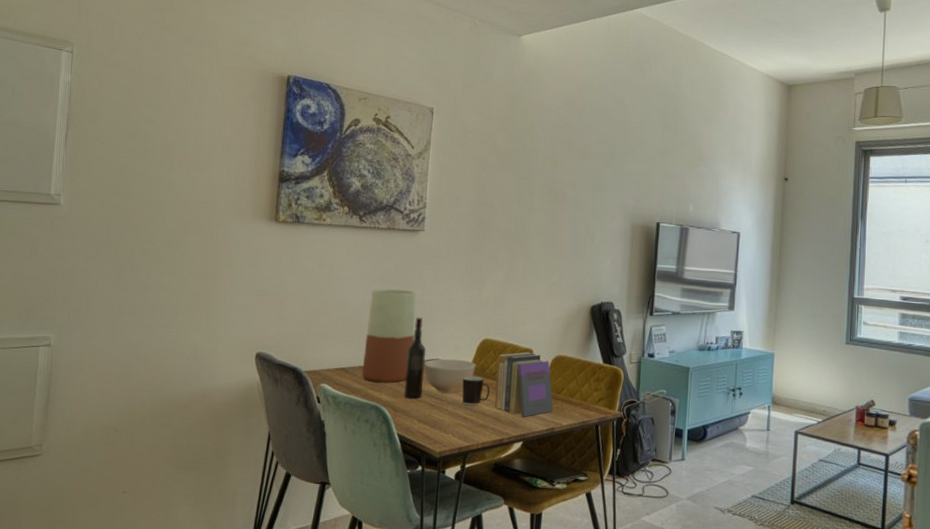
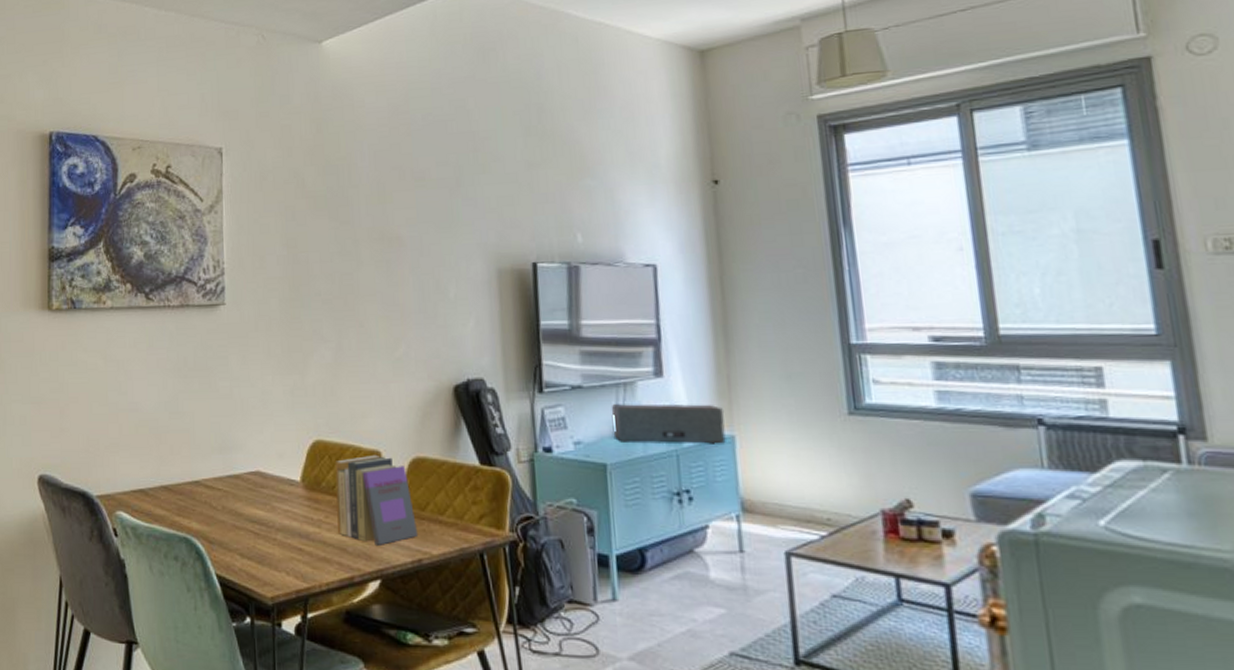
vase: present [362,289,416,383] -> none [165,383,226,507]
wine bottle: present [404,317,426,398] -> none [218,417,243,525]
bowl: present [424,358,476,393] -> none [241,470,308,515]
mug: present [462,375,490,406] -> none [292,491,329,533]
speaker: none [697,327,769,358] -> present [612,404,726,444]

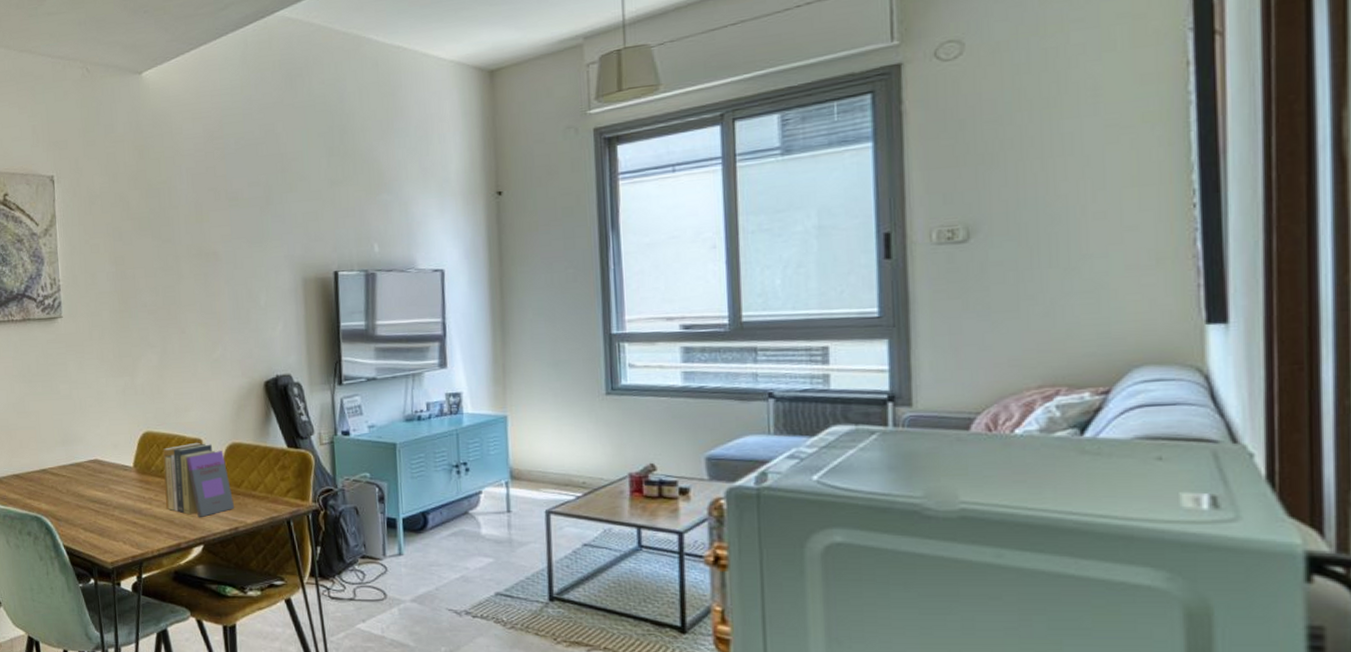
speaker: present [612,404,726,444] -> none [402,390,499,426]

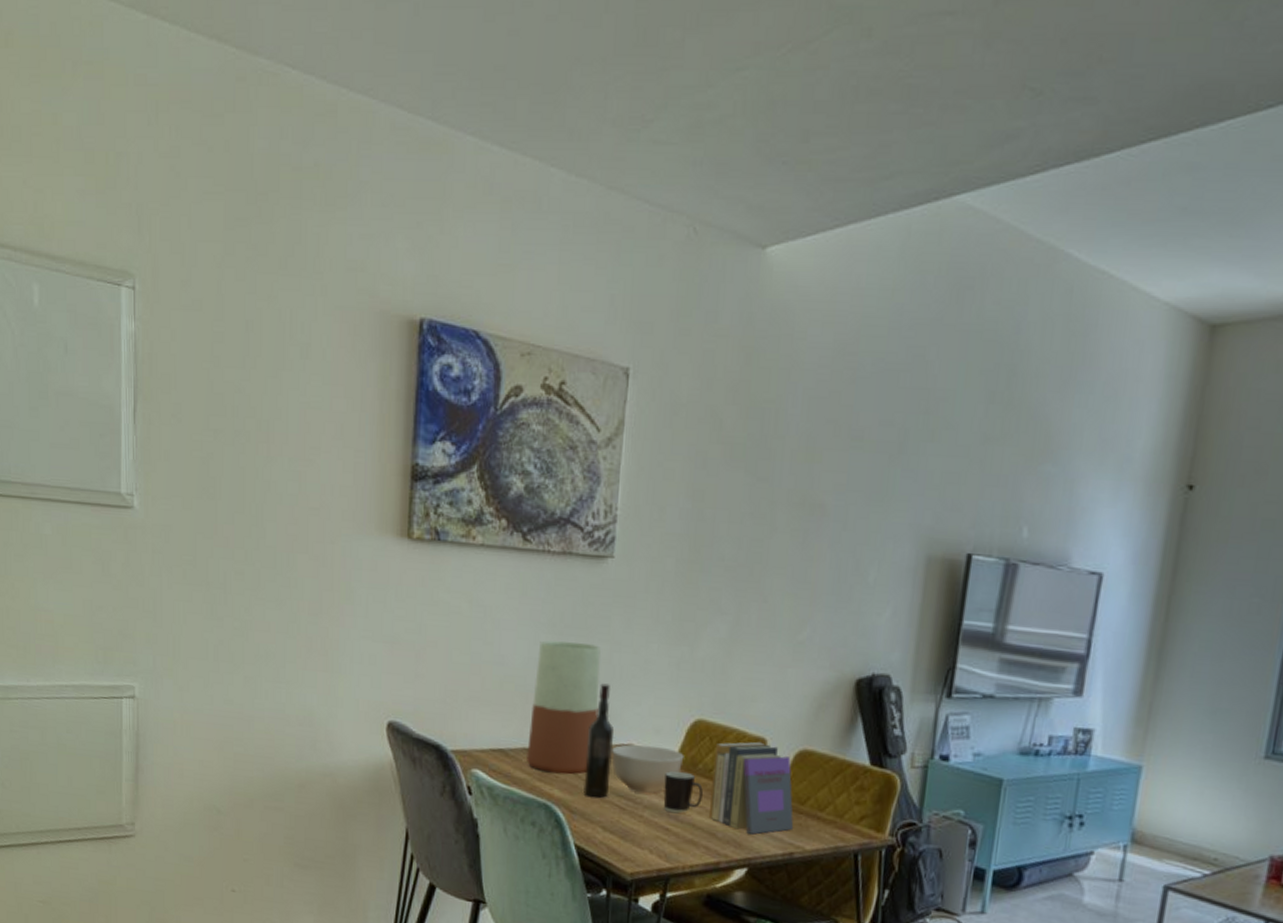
vase: none [14,386,68,491] -> present [527,640,602,775]
wine bottle: none [61,415,84,505] -> present [583,683,615,798]
bowl: none [82,457,139,496] -> present [611,744,684,794]
mug: none [126,474,159,509] -> present [663,770,703,814]

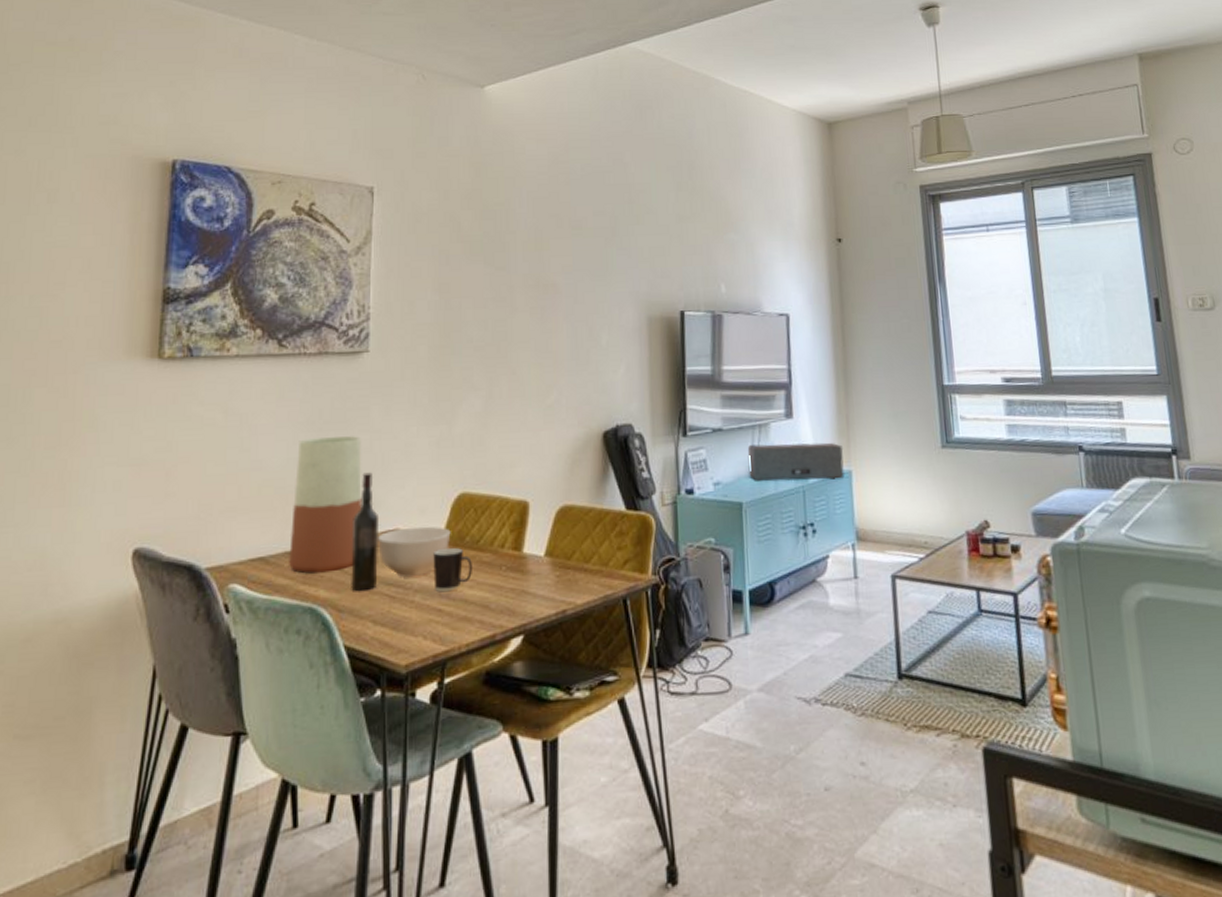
books: present [708,741,794,835] -> none [480,505,564,599]
speaker: none [1018,719,1137,773] -> present [748,442,844,482]

